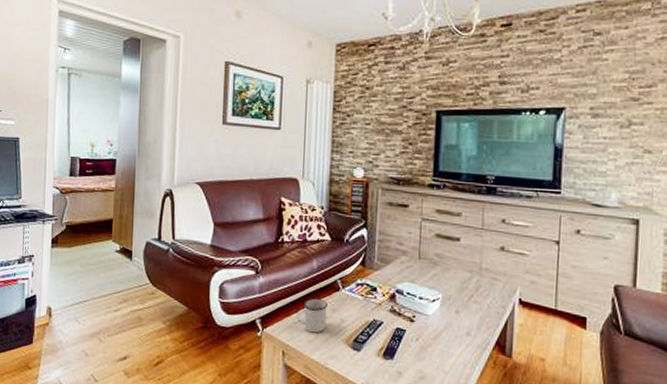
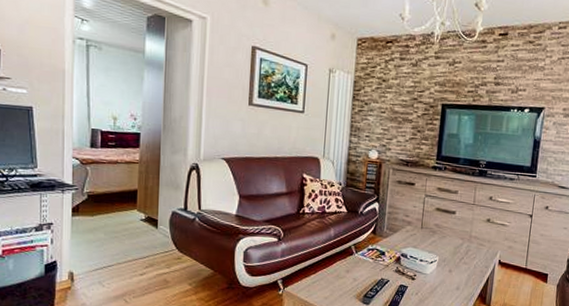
mug: present [297,298,327,333] -> none [315,261,342,291]

